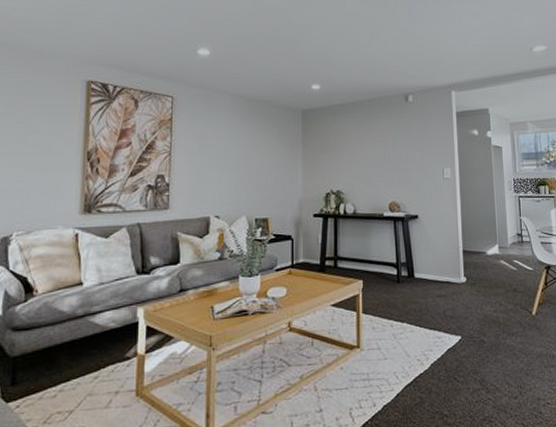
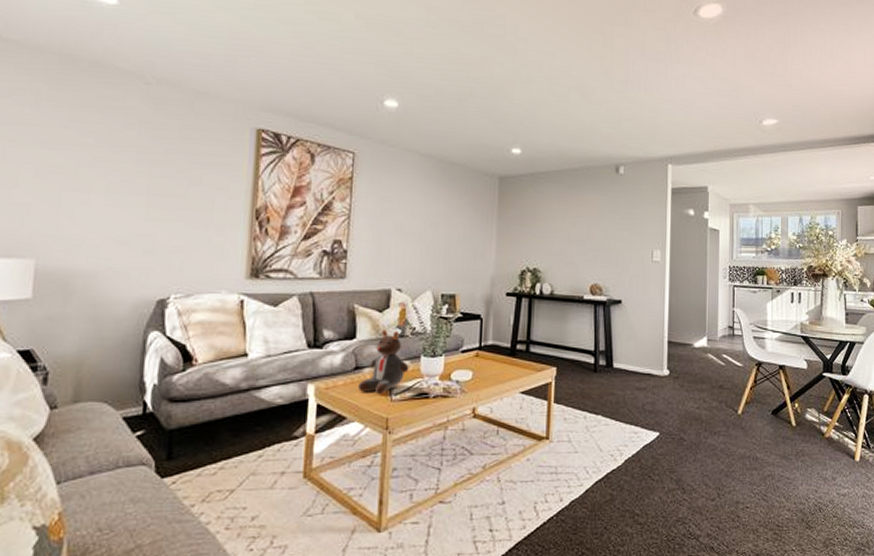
teddy bear: none [182,253,229,315] -> present [357,329,409,395]

